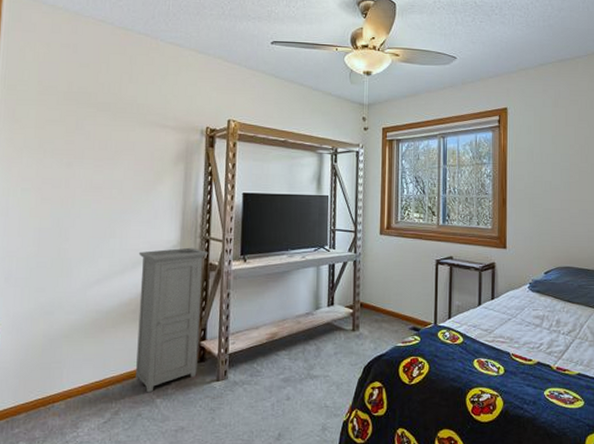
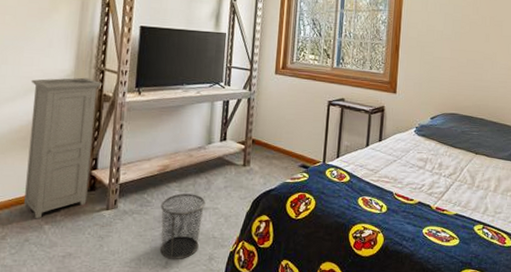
waste bin: none [270,362,316,430] -> present [160,193,206,259]

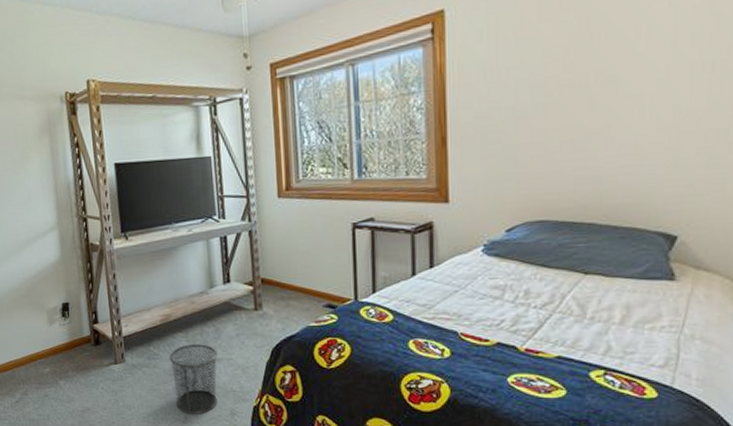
cabinet: present [24,77,103,219] -> none [19,228,94,375]

